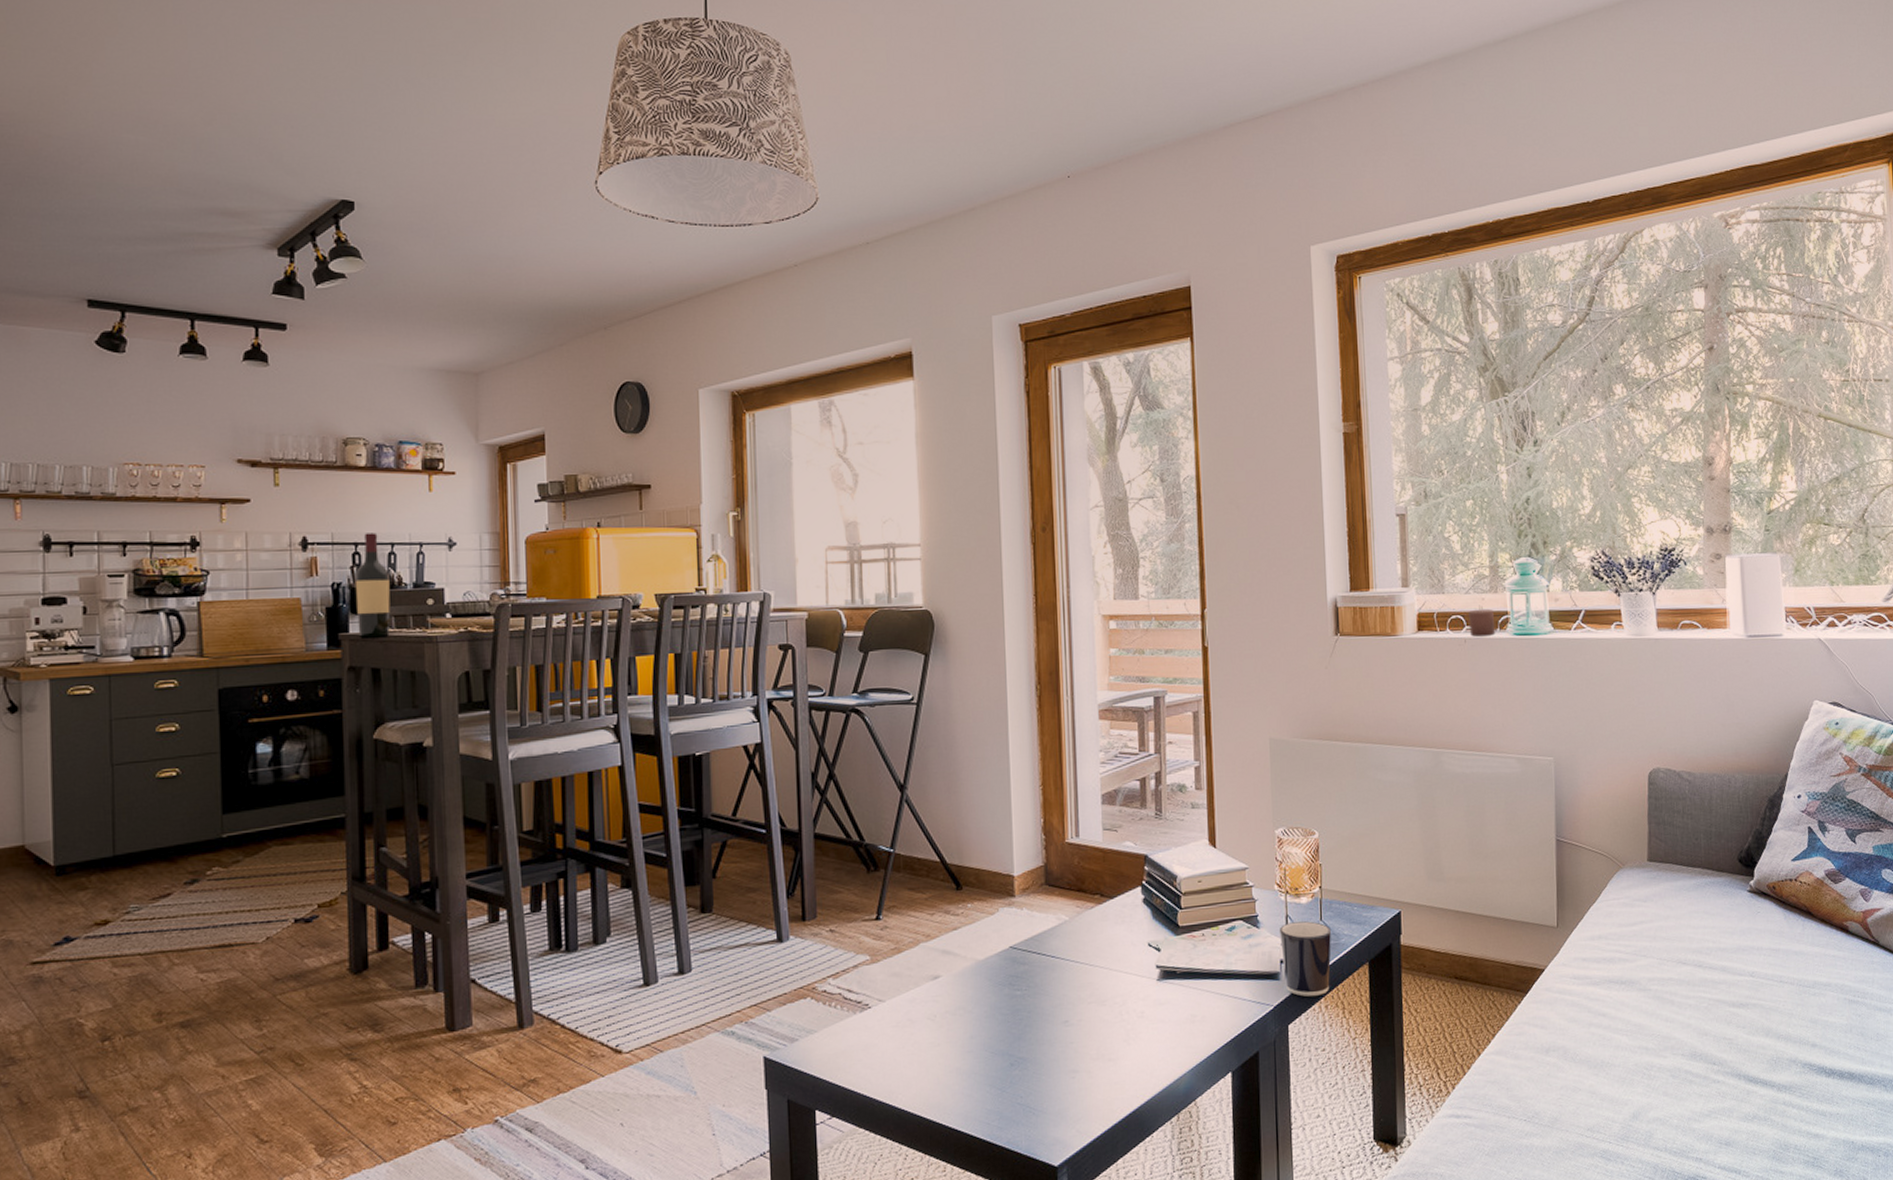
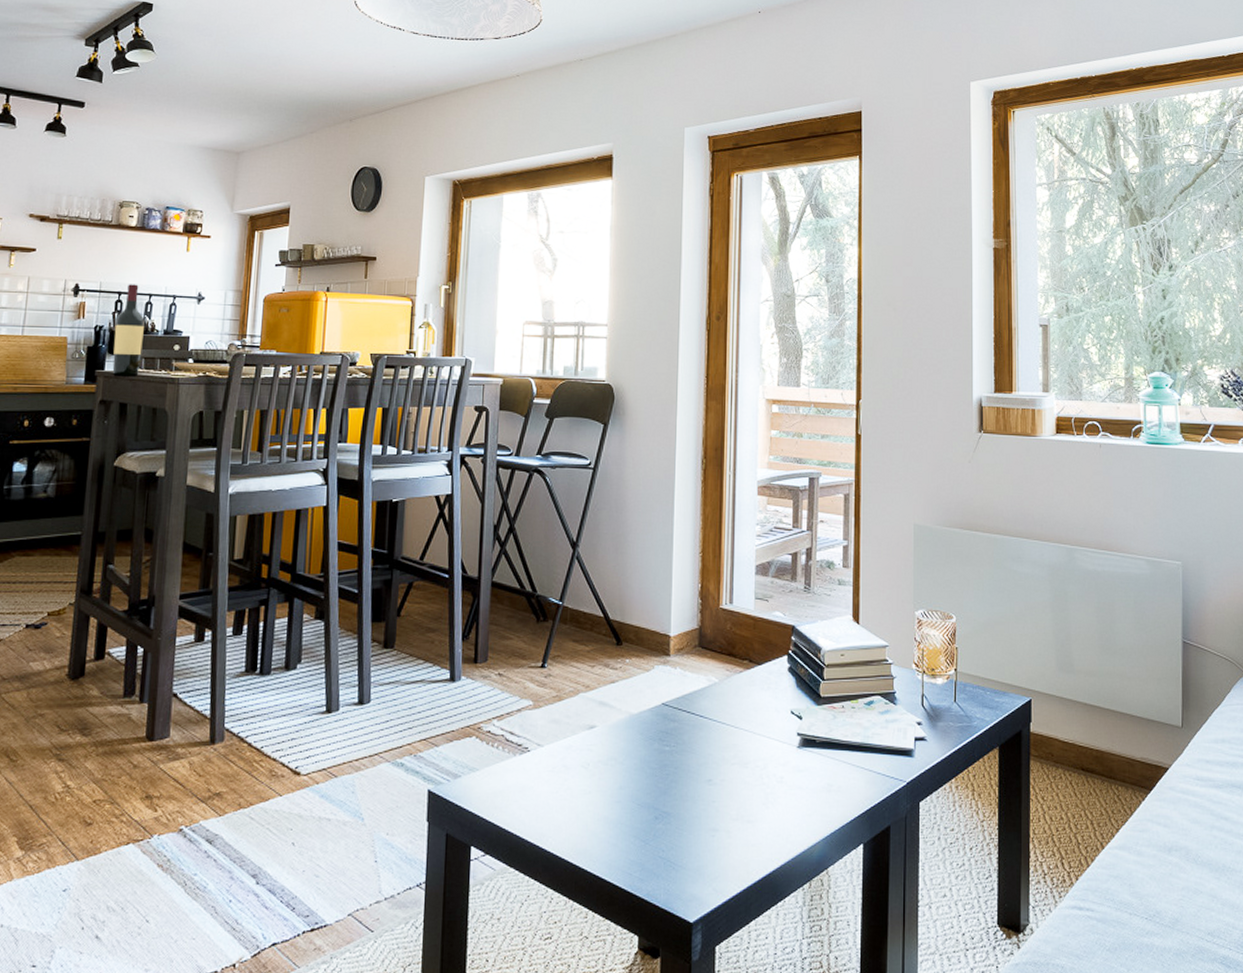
mug: present [1279,921,1332,997] -> none [914,702,965,777]
candle: present [1469,605,1496,638] -> none [1104,413,1129,444]

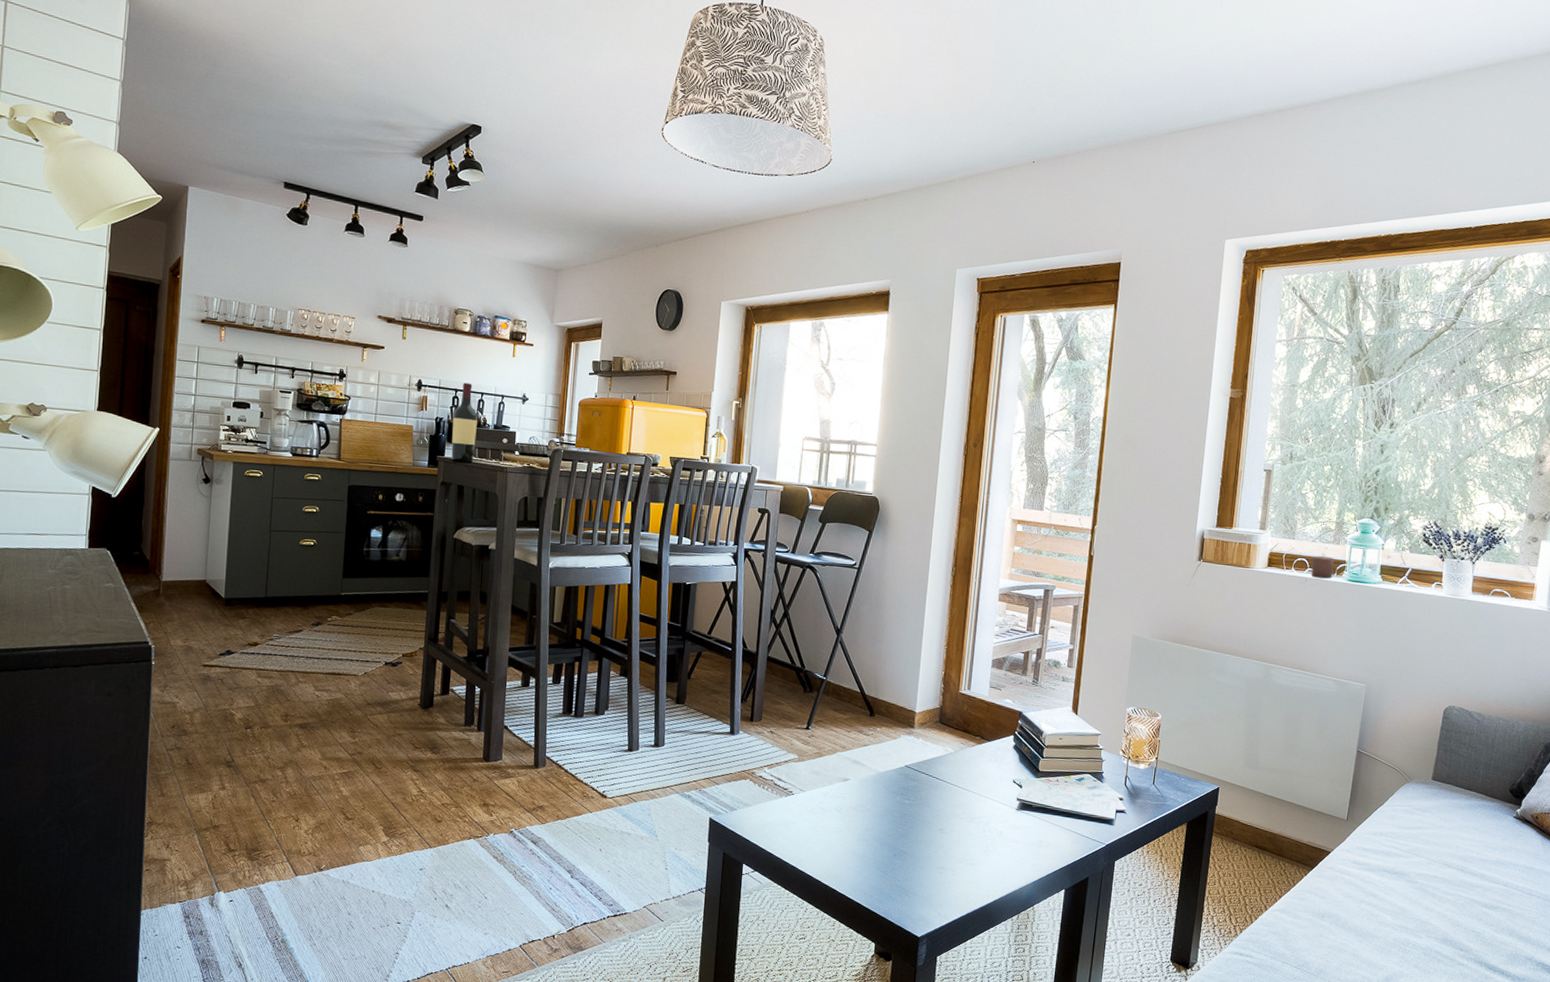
candle: none [1104,413,1129,444] -> present [1311,552,1334,580]

